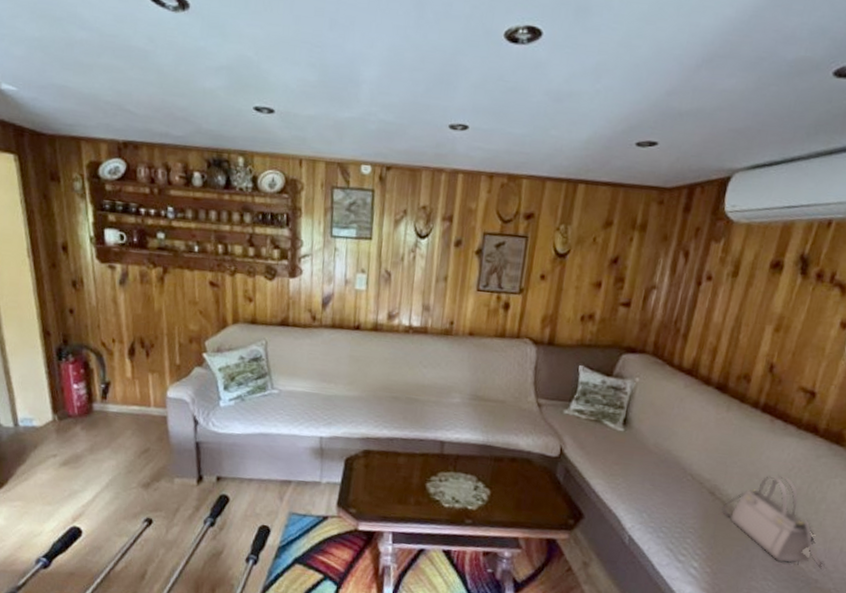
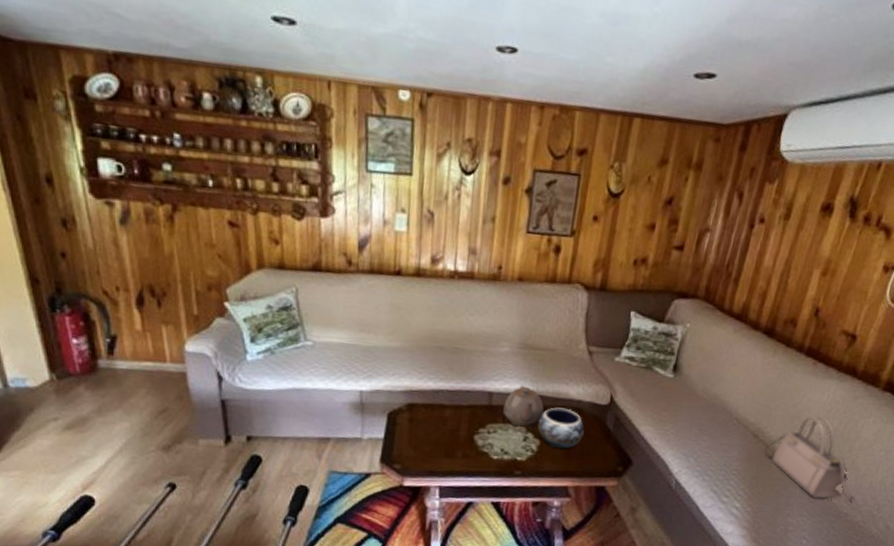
teapot: none [453,436,495,477] -> present [502,386,545,428]
decorative bowl: none [489,458,535,500] -> present [538,407,585,449]

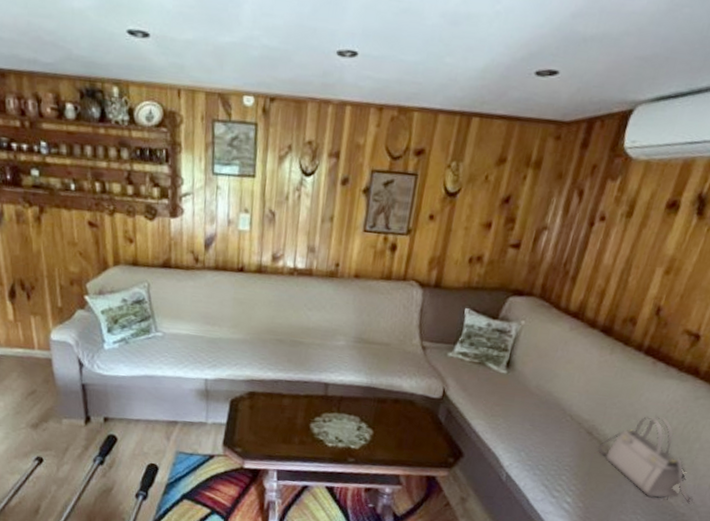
teapot: present [502,386,545,428] -> none [337,378,379,418]
decorative bowl: present [538,407,585,449] -> none [371,399,417,440]

